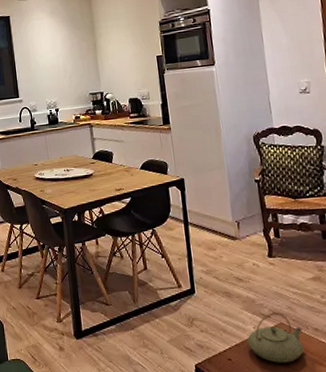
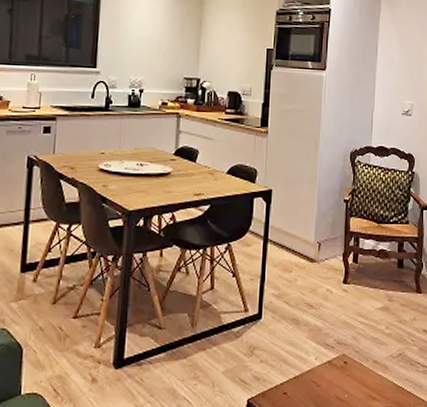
teapot: present [247,313,304,363] -> none [306,344,362,397]

